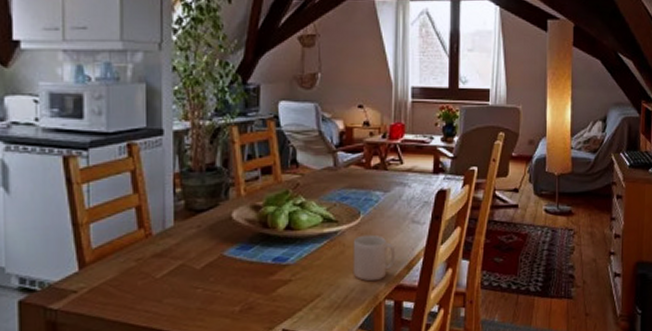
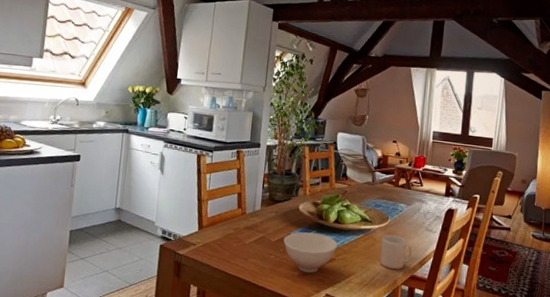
bowl: none [213,248,293,306] -> present [283,232,338,274]

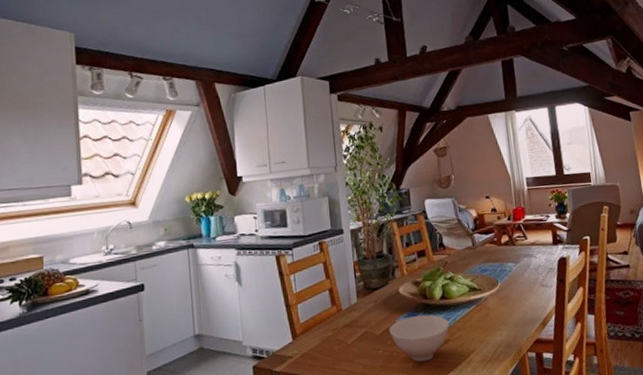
mug: present [379,234,413,270] -> none [495,298,532,338]

